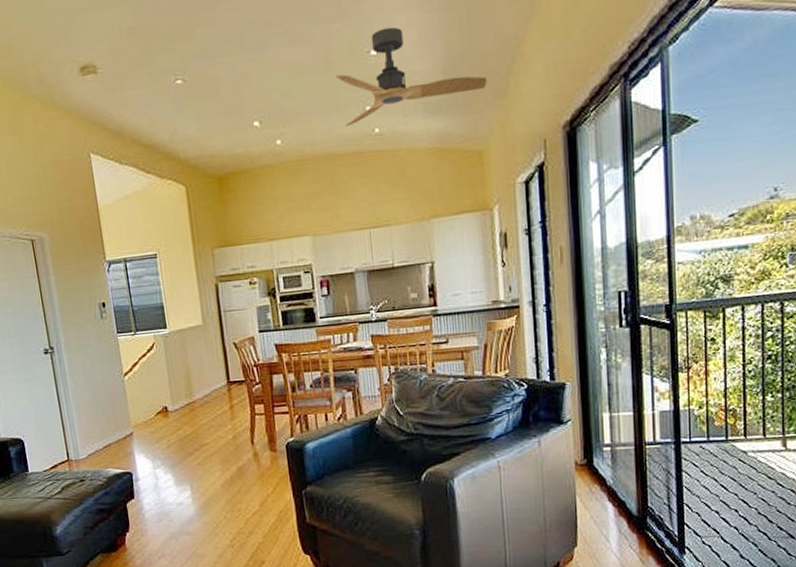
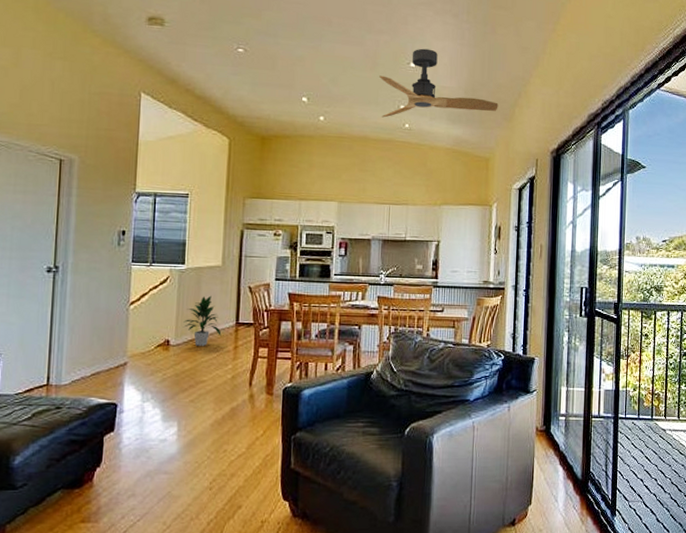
indoor plant: none [176,357,216,410] -> present [183,295,222,346]

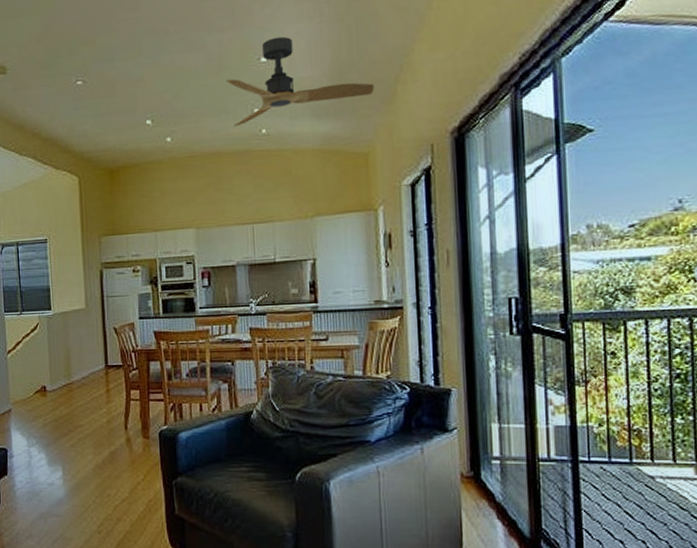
indoor plant: present [183,295,222,346] -> none [56,339,93,391]

